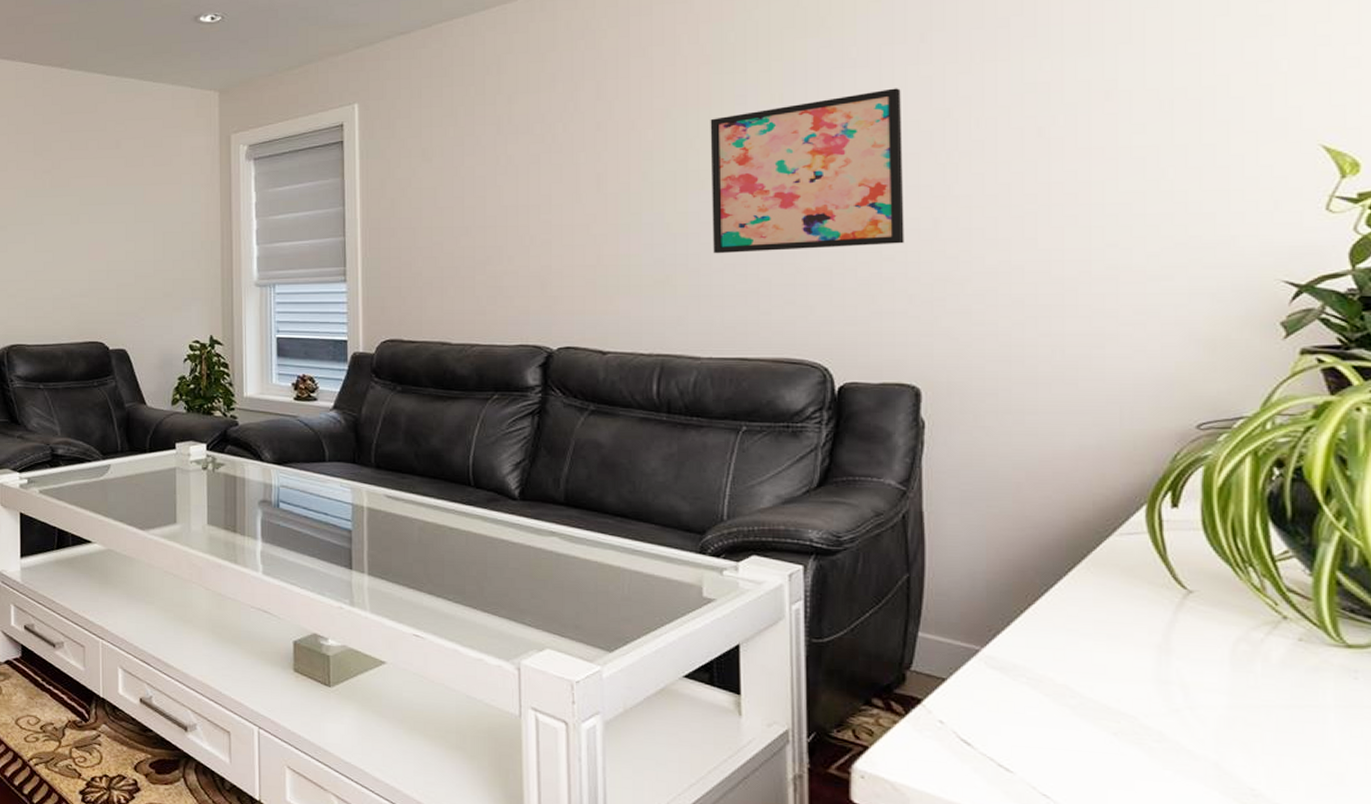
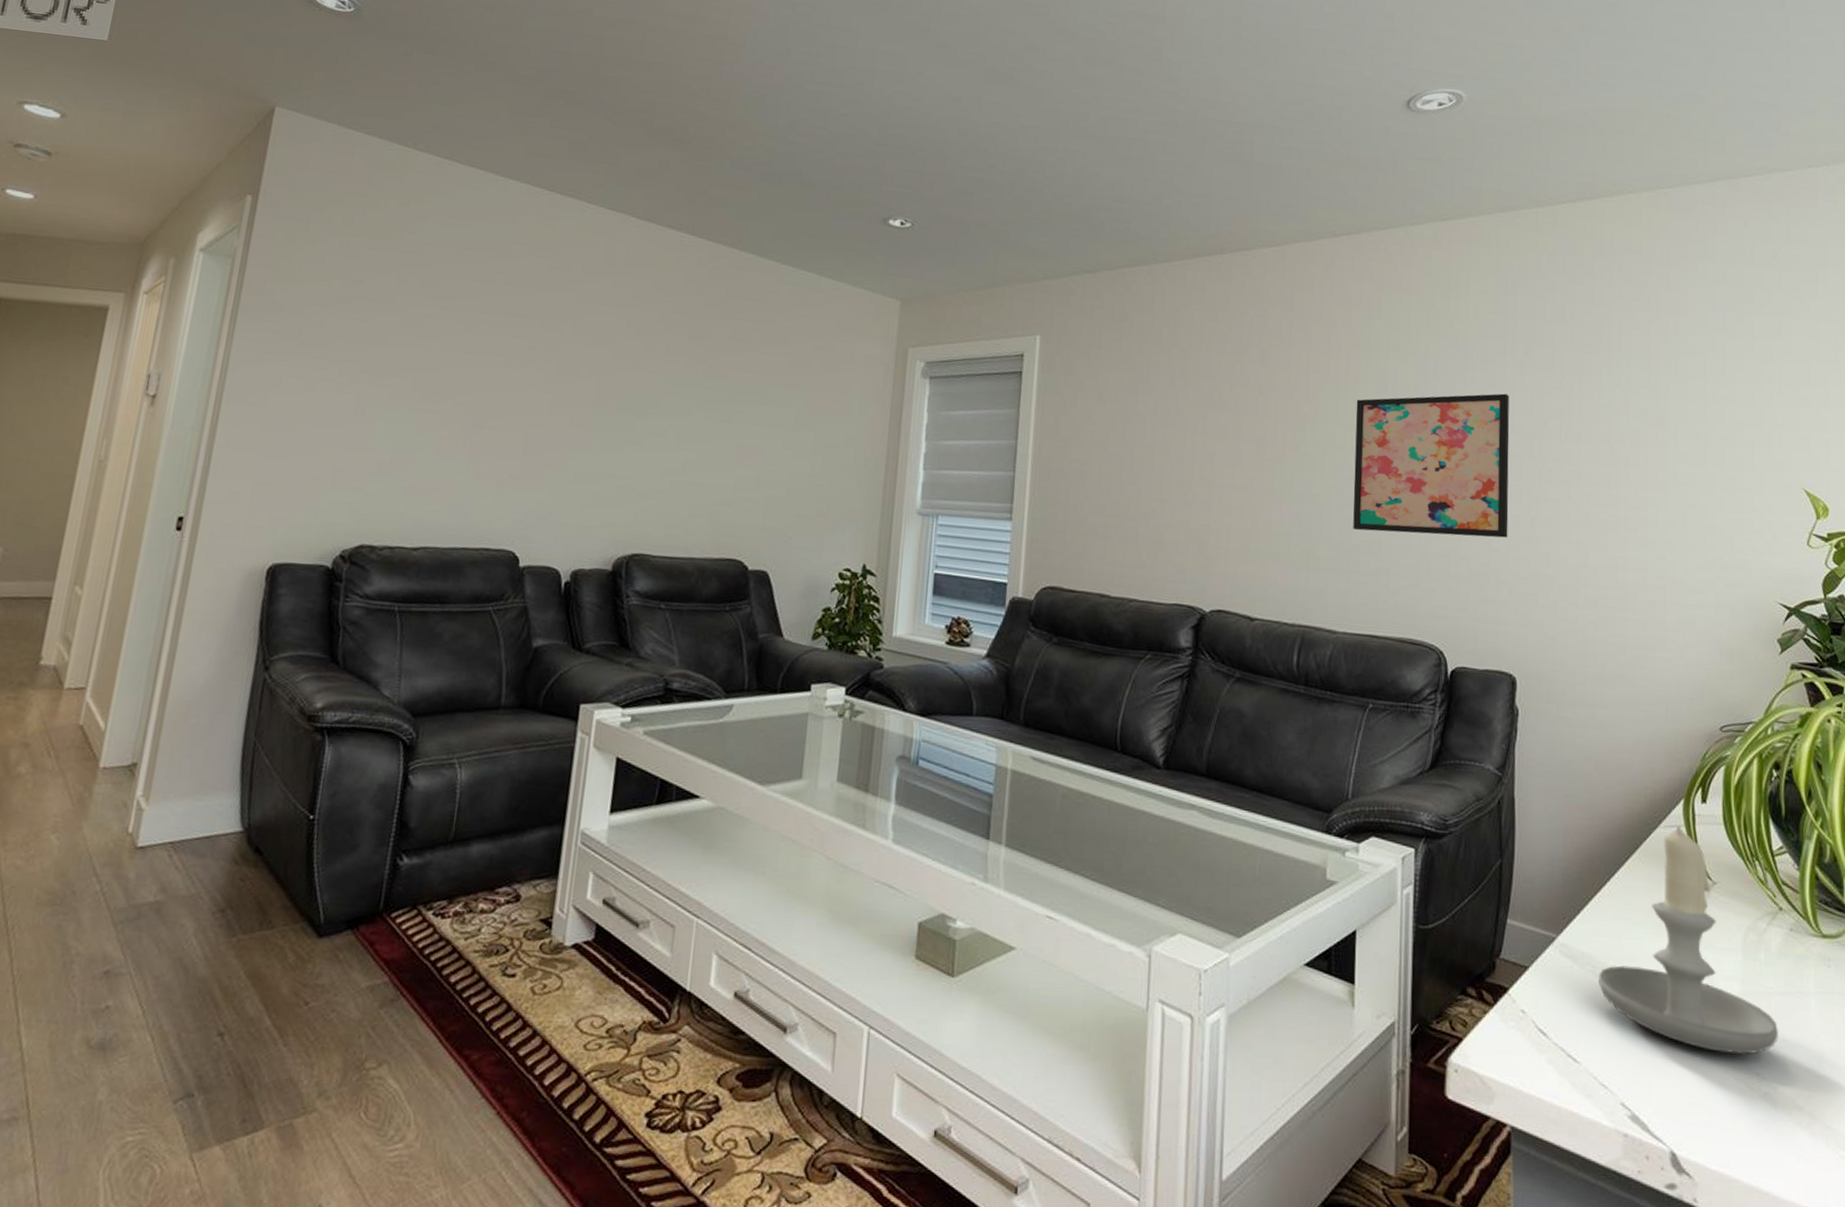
candle: none [1034,532,1283,769] -> present [1597,825,1779,1055]

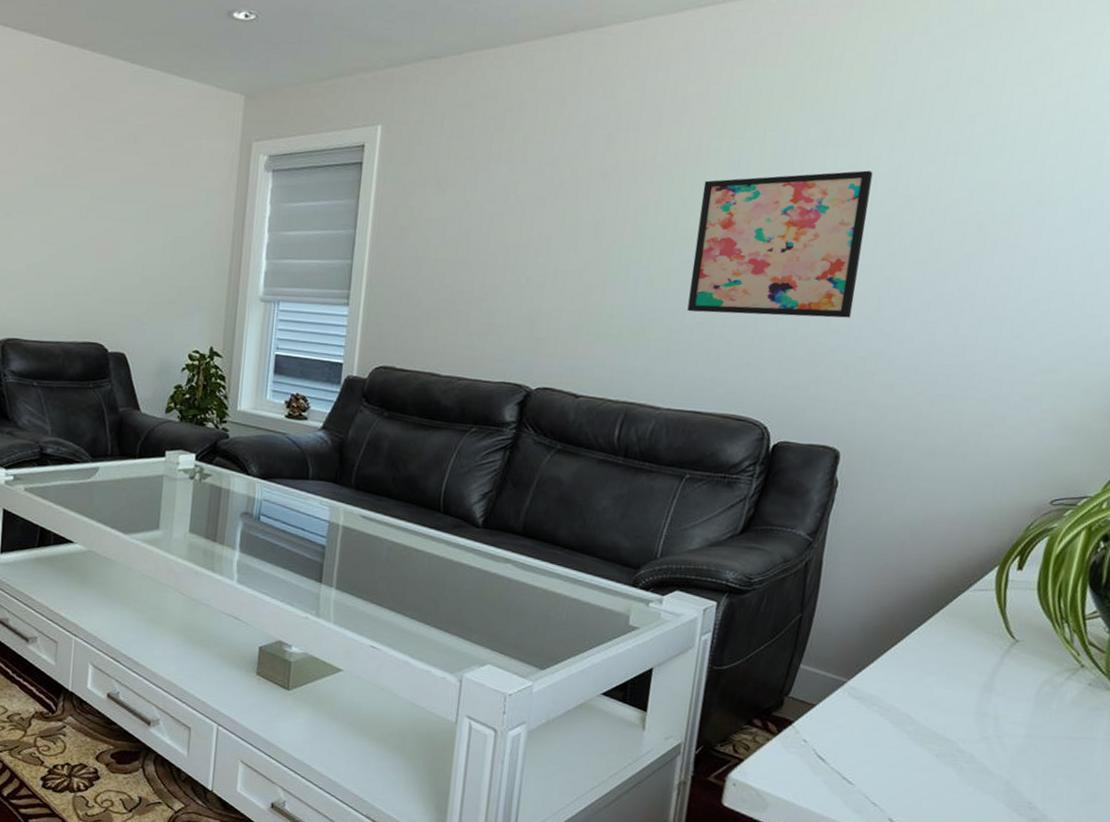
candle: present [1597,825,1779,1055] -> none [882,589,1058,787]

